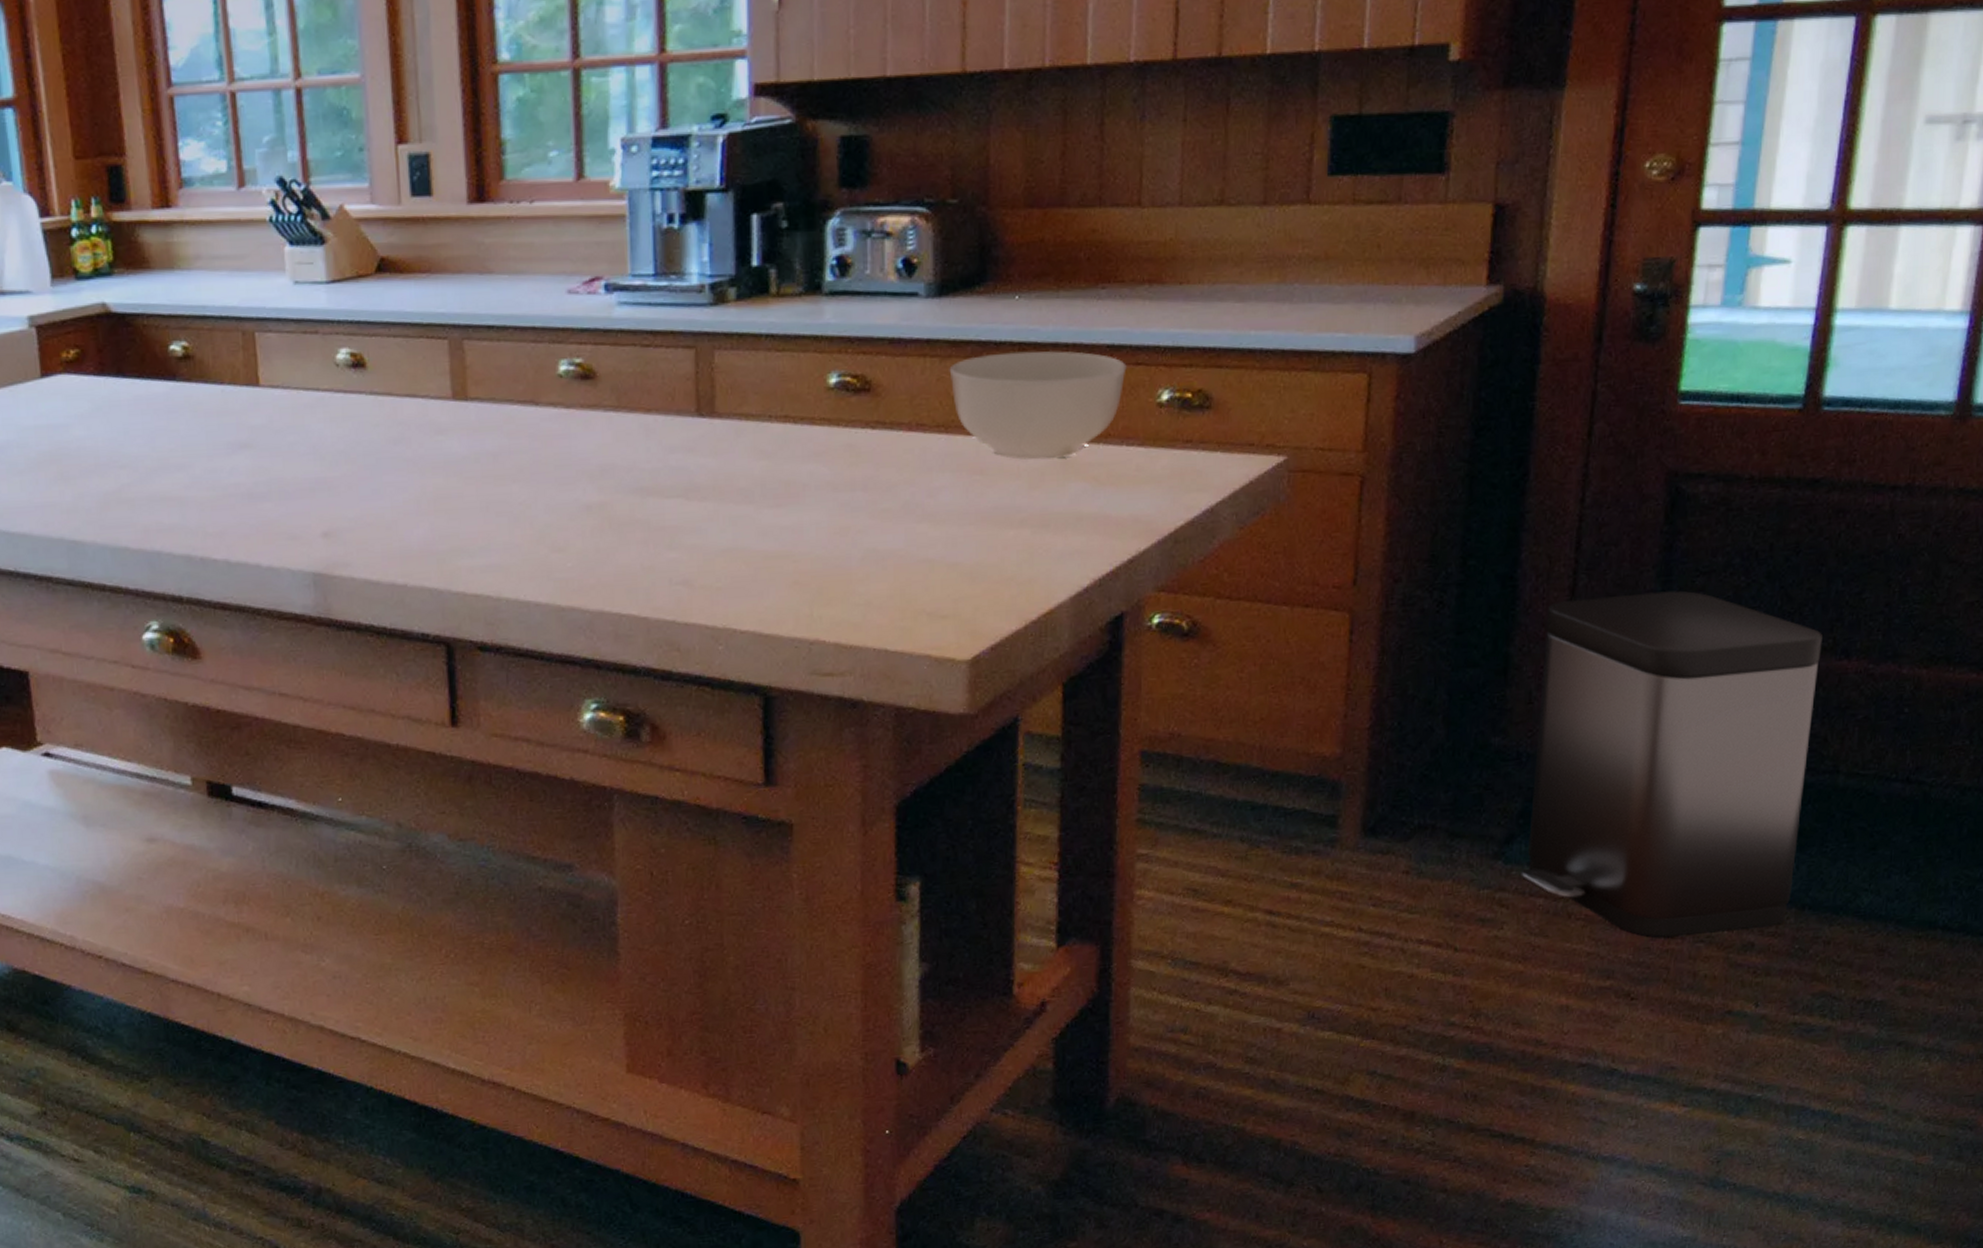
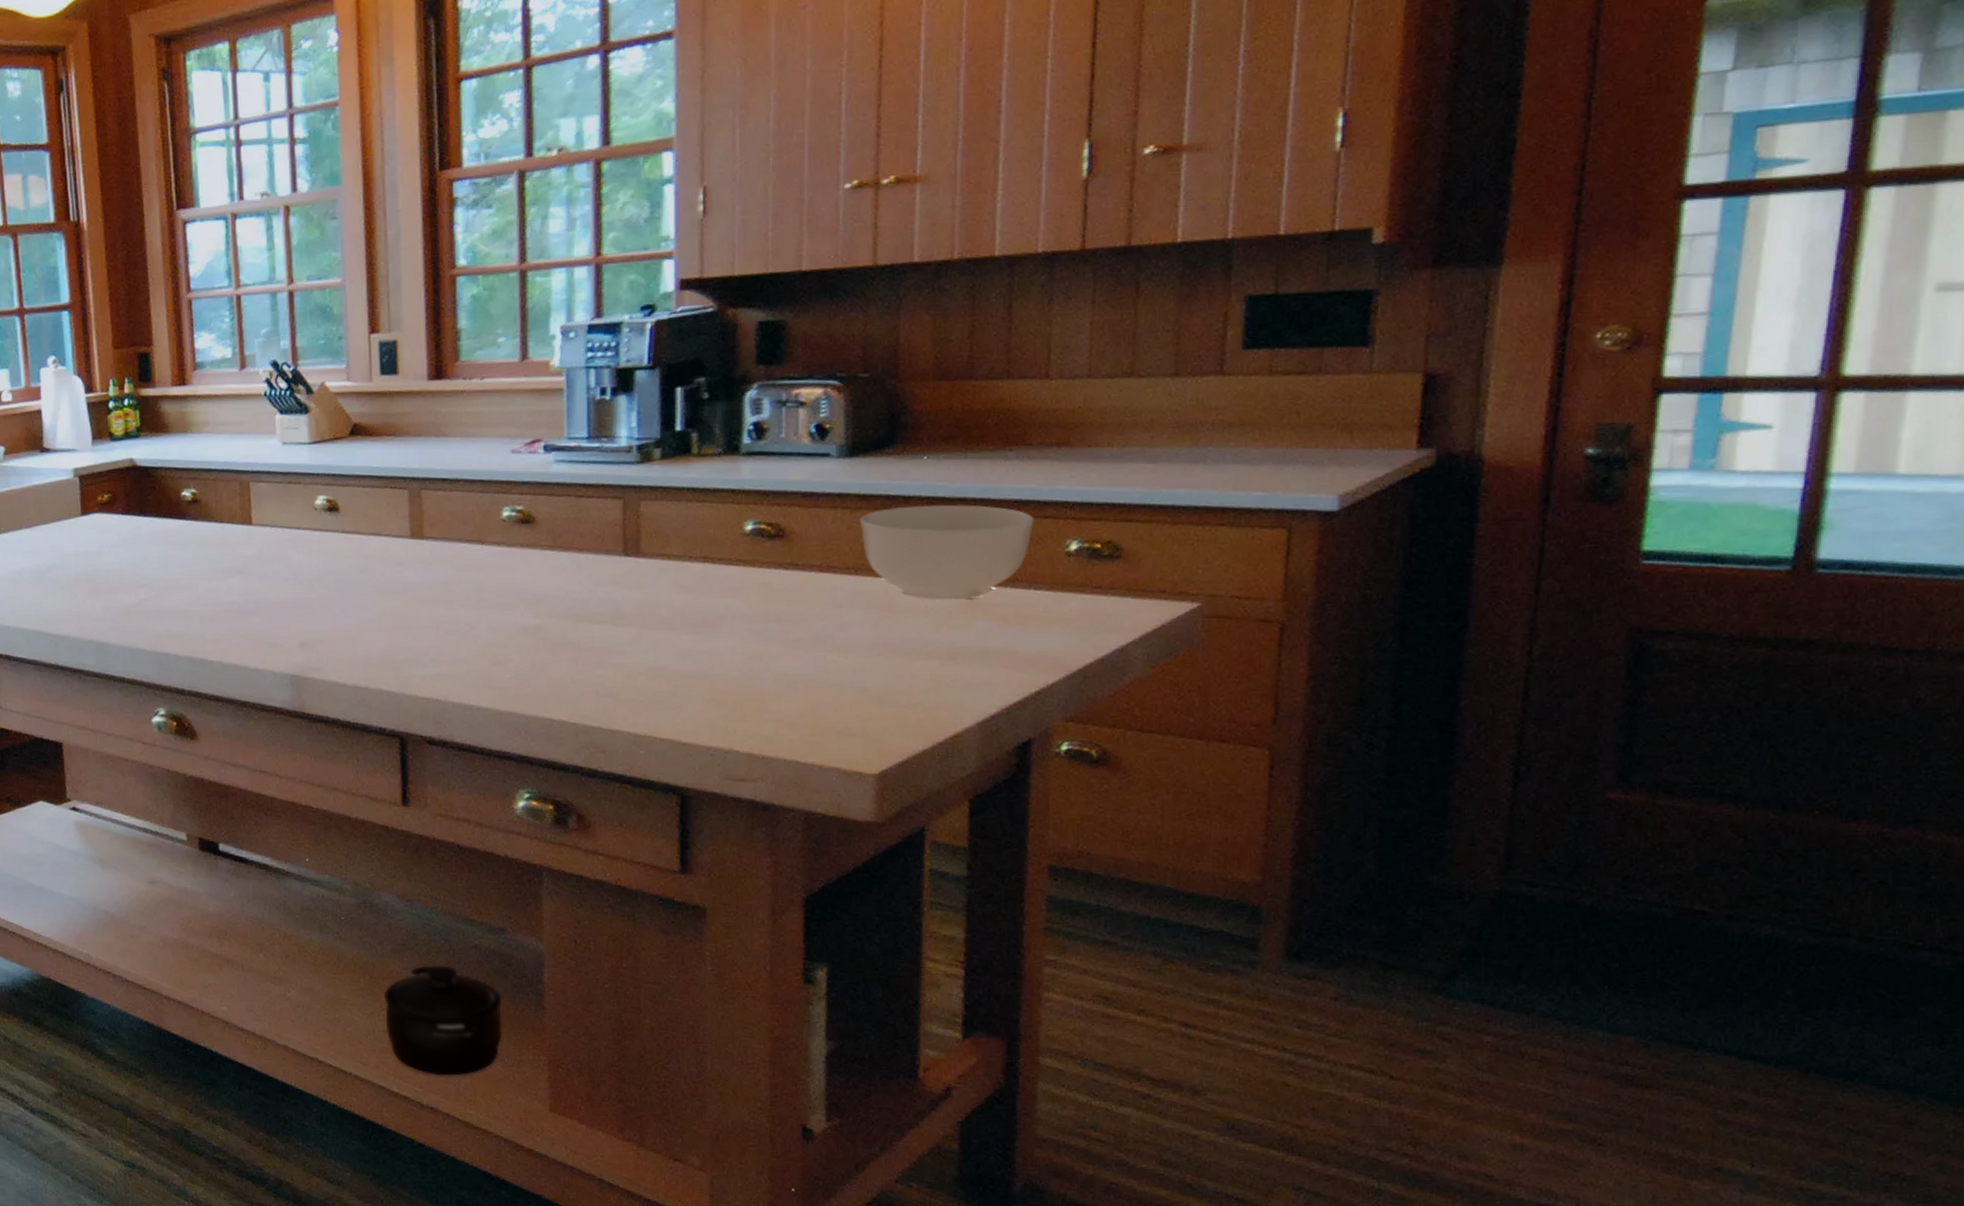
saucepan: none [434,913,573,1044] -> present [383,965,503,1076]
pedal bin: present [1519,590,1822,937] -> none [1464,744,1823,1086]

